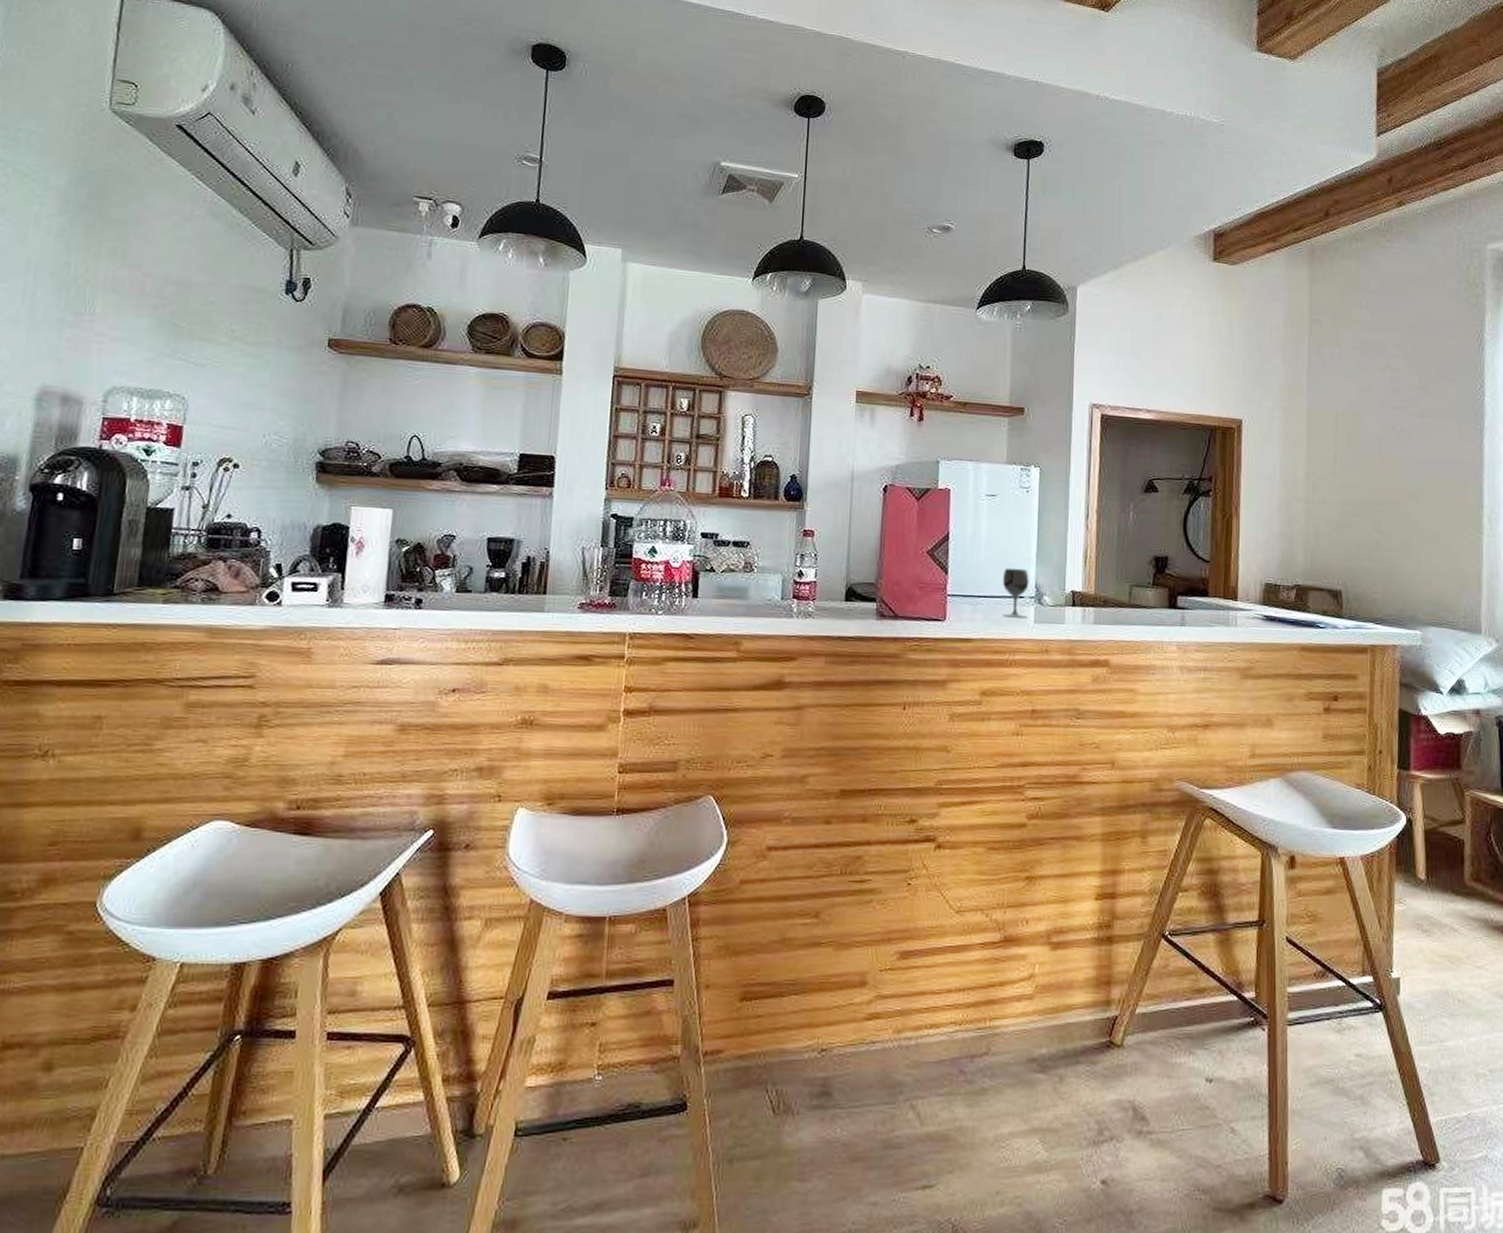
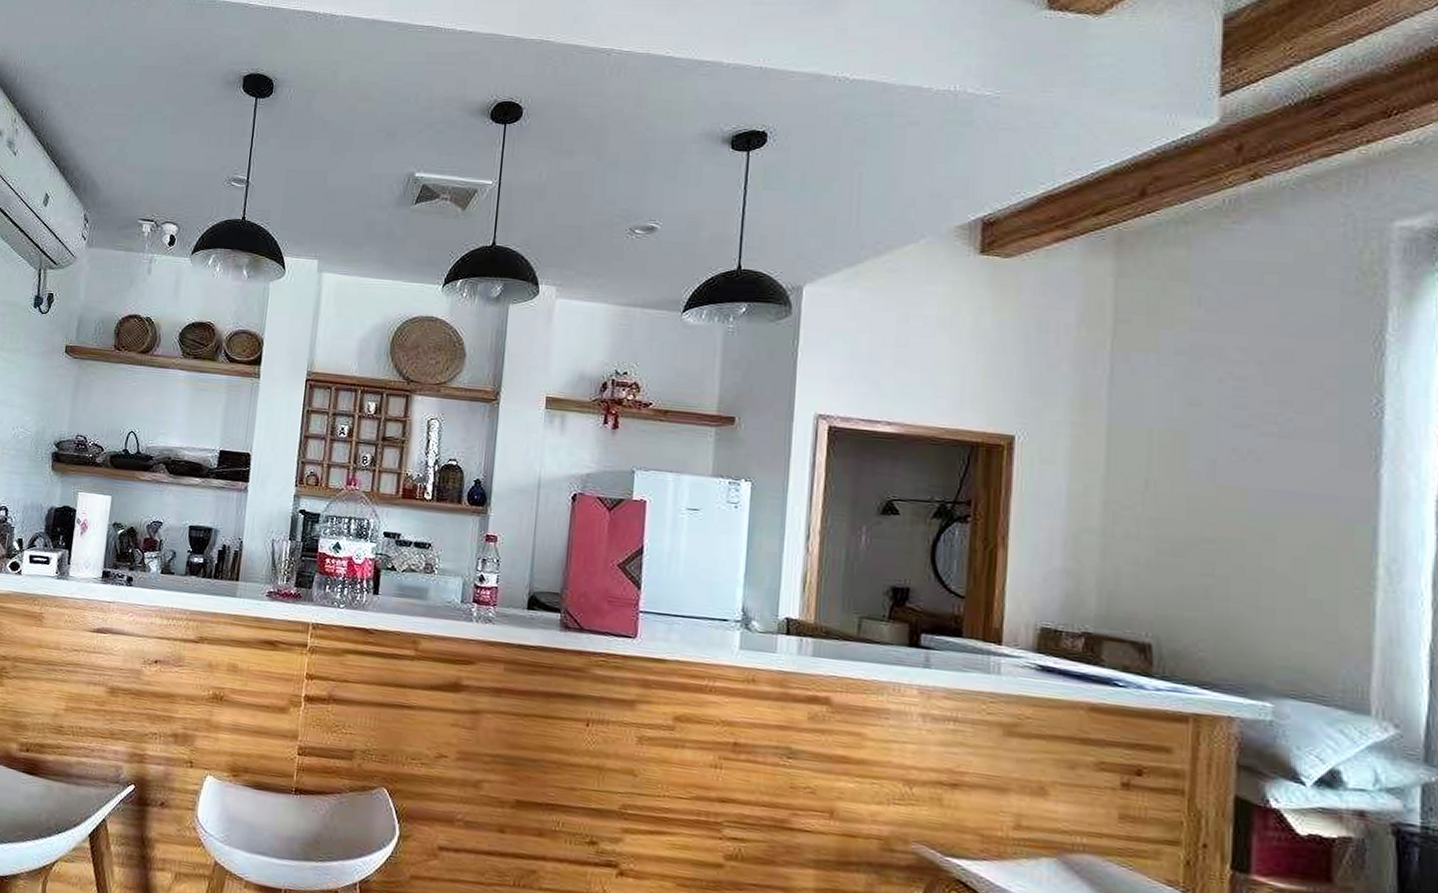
wine glass: present [1002,567,1029,620] -> none [702,587,735,644]

